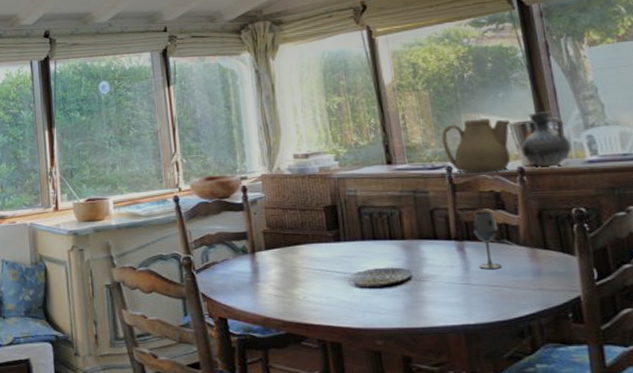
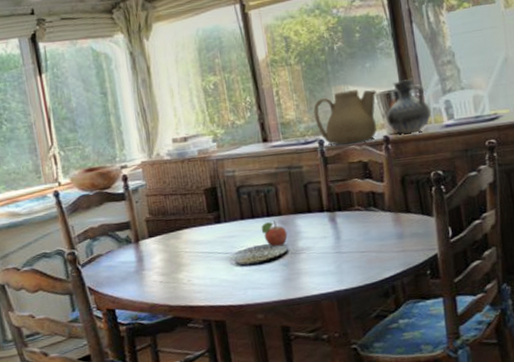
fruit: none [382,244,411,272] -> present [261,220,288,247]
wine glass: present [472,211,502,270] -> none [343,181,369,237]

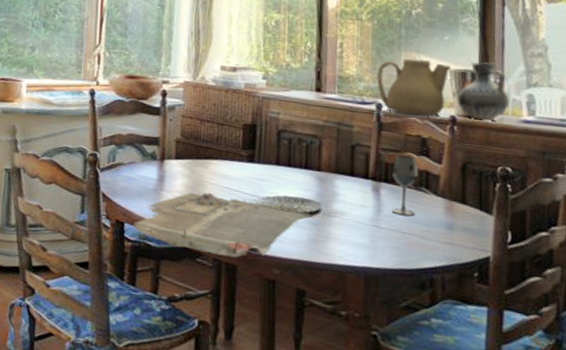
newspaper: none [123,256,283,319] -> present [133,192,313,258]
fruit: present [261,220,288,247] -> none [295,174,323,204]
wine glass: none [343,181,369,237] -> present [391,154,419,216]

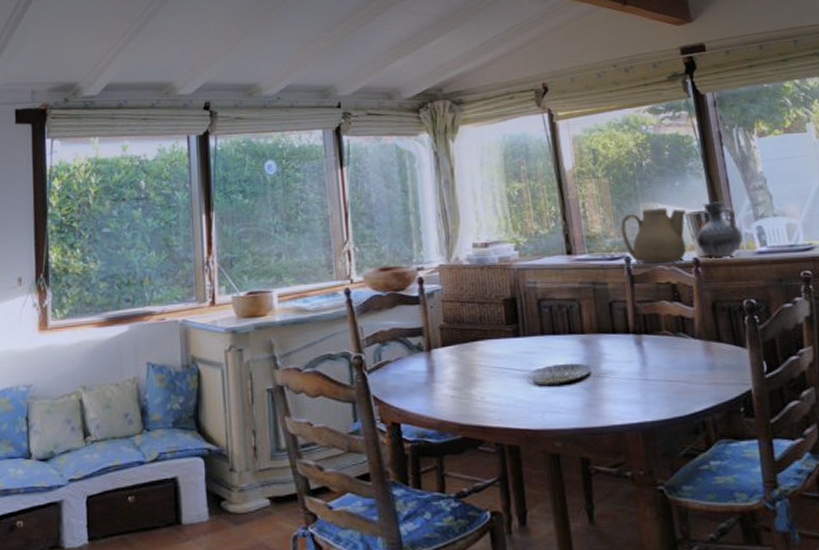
newspaper: present [133,192,313,258] -> none [410,376,584,439]
wine glass: present [391,154,419,216] -> none [650,303,678,364]

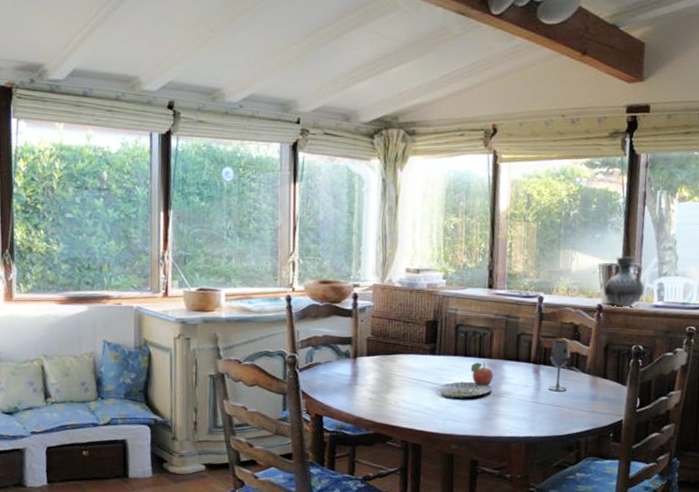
fruit: none [562,339,590,368] -> present [470,362,494,387]
teapot: present [620,208,687,264] -> none [539,255,601,306]
wine glass: none [650,303,678,364] -> present [548,340,571,392]

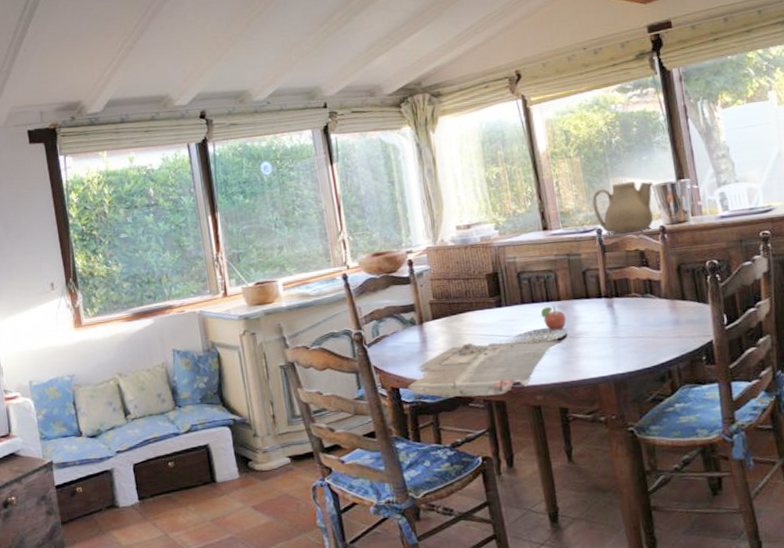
newspaper: none [331,384,485,438] -> present [407,340,561,398]
teapot: none [539,255,601,306] -> present [592,181,654,234]
wine glass: present [548,340,571,392] -> none [620,269,646,323]
ceramic jug: present [603,256,645,308] -> none [661,171,707,225]

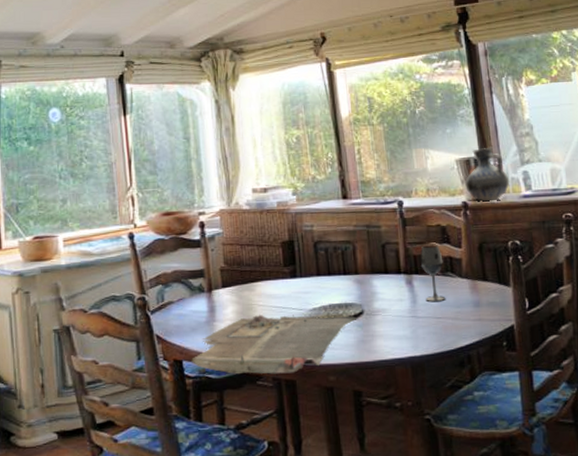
fruit: present [540,305,566,331] -> none [337,279,363,307]
teapot: present [592,181,654,234] -> none [394,154,457,207]
wine glass: none [620,269,646,323] -> present [420,245,446,302]
ceramic jug: none [661,171,707,225] -> present [464,146,510,202]

